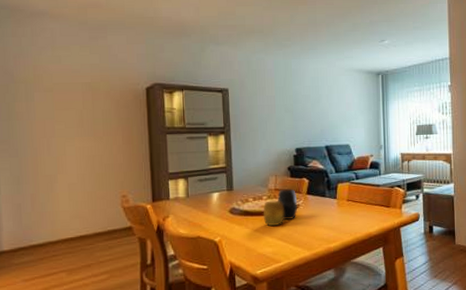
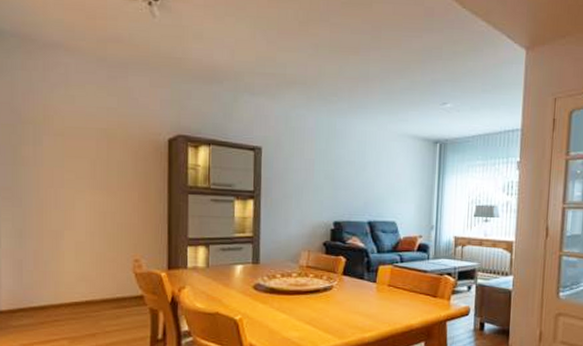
vase: present [263,189,298,226] -> none [291,267,332,307]

